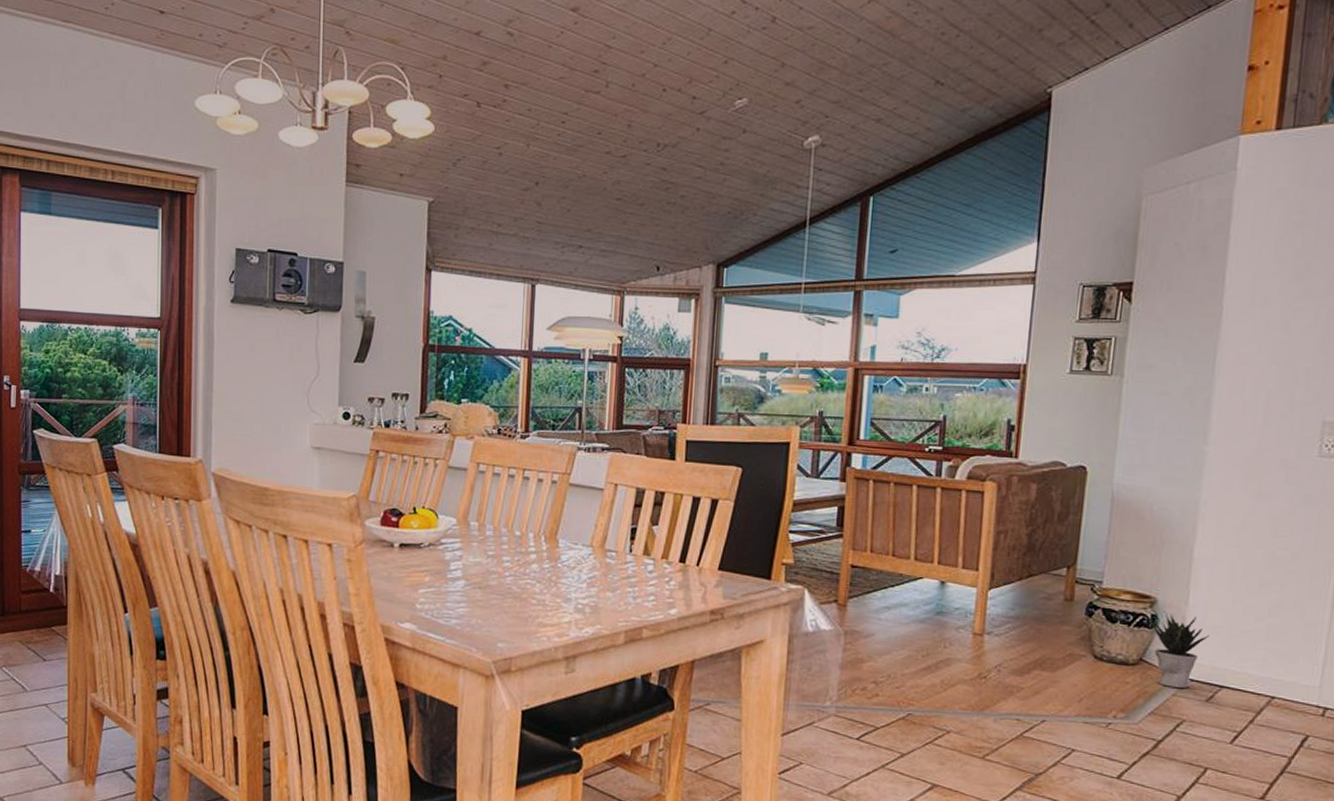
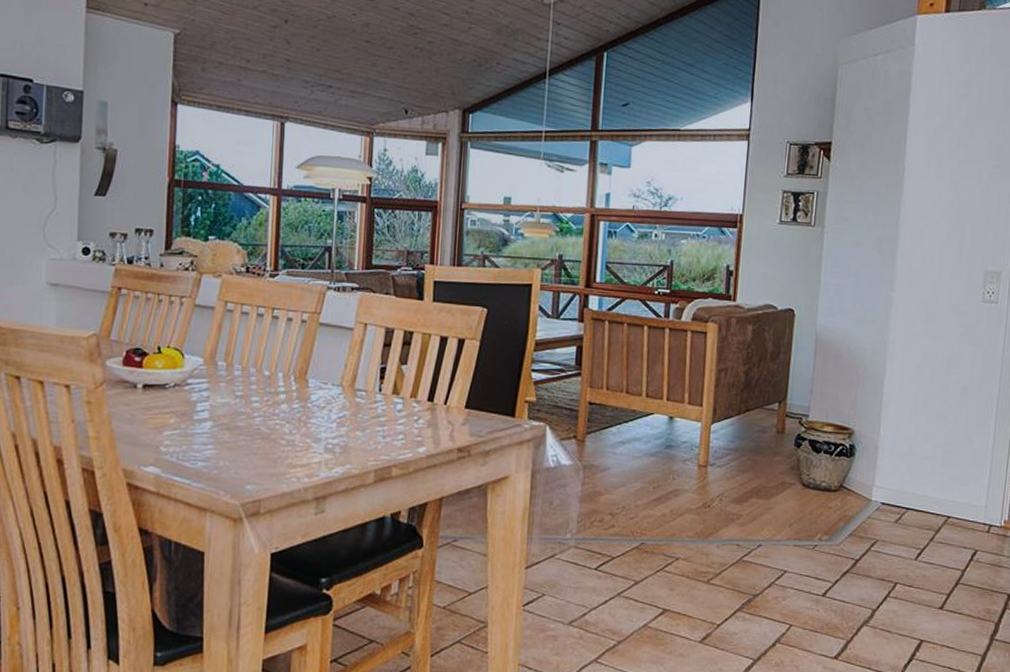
potted plant: present [1151,614,1210,688] -> none [849,444,897,511]

